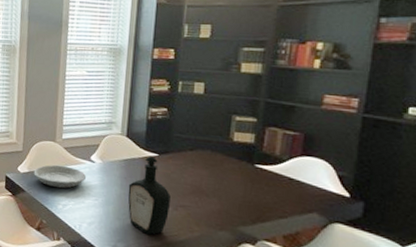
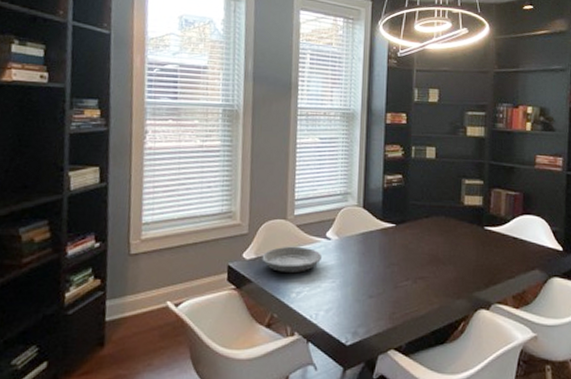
bottle: present [128,156,171,235] -> none [366,227,409,314]

